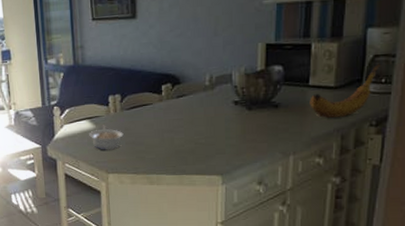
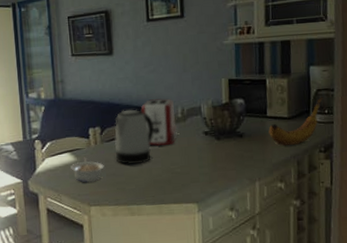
kettle: none [135,76,178,134] -> present [114,109,154,165]
toaster: none [164,65,205,115] -> present [140,98,178,146]

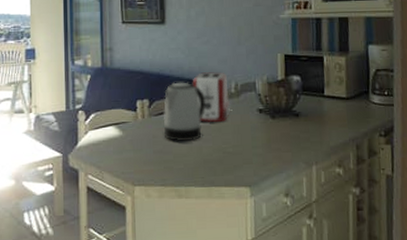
legume: present [70,157,104,183] -> none [115,131,151,160]
banana: present [268,97,323,146] -> none [326,78,382,129]

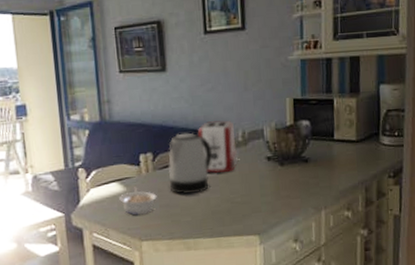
legume: none [115,131,151,160] -> present [119,187,157,215]

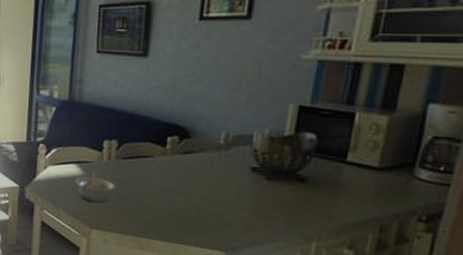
kettle: present [168,132,212,195] -> none [130,125,185,192]
toaster: present [197,120,239,173] -> none [171,117,217,176]

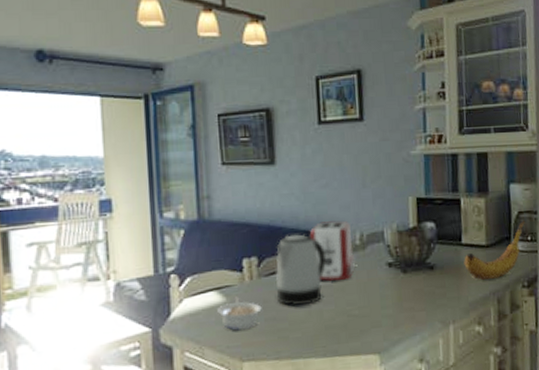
kettle: none [130,125,185,192] -> present [275,234,326,307]
toaster: none [171,117,217,176] -> present [309,221,356,281]
banana: none [344,148,440,205] -> present [464,221,525,281]

